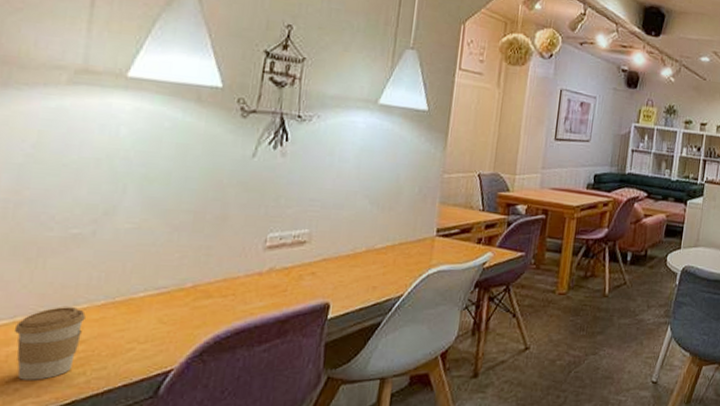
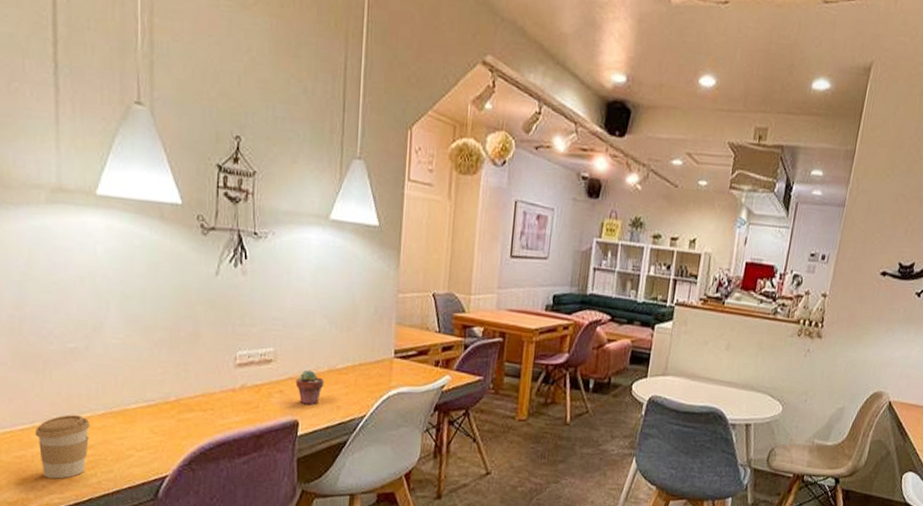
potted succulent: none [329,250,361,286] -> present [295,370,324,405]

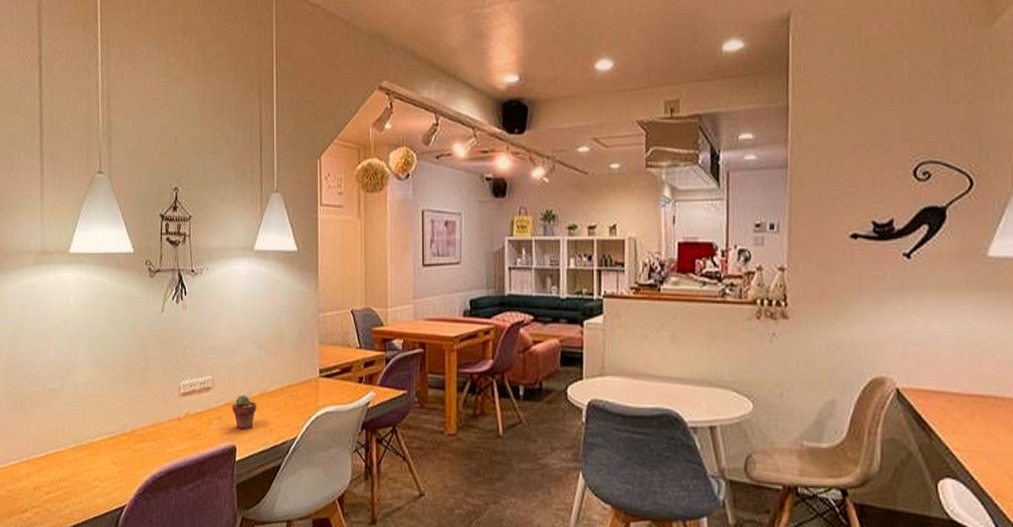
coffee cup: present [34,415,90,479] -> none [22,450,64,511]

